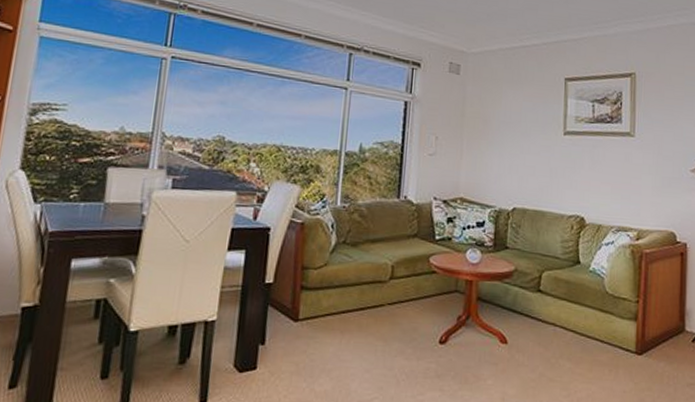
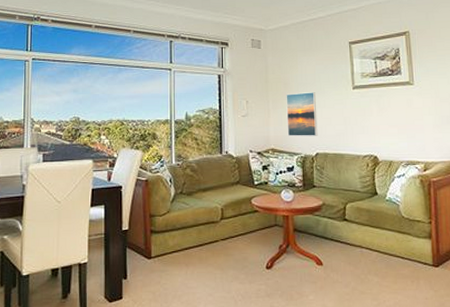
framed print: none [481,133,520,187] -> present [286,92,318,136]

